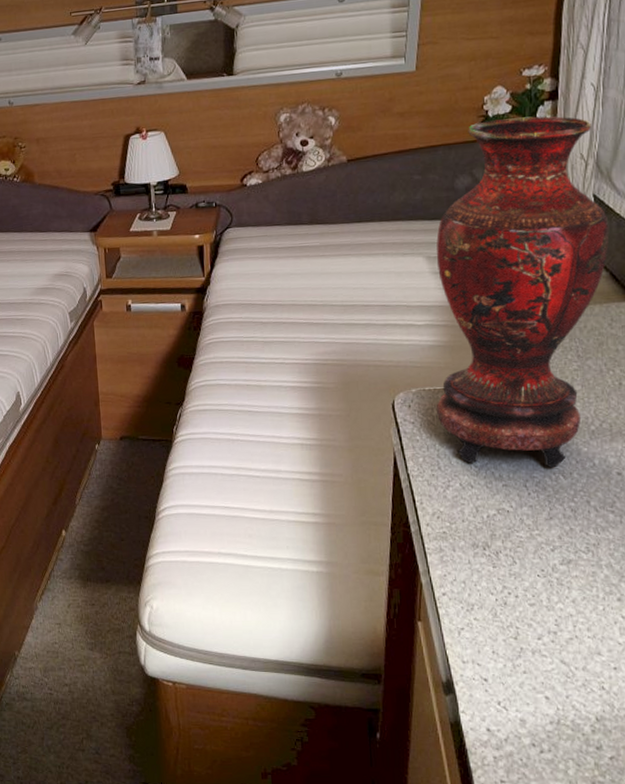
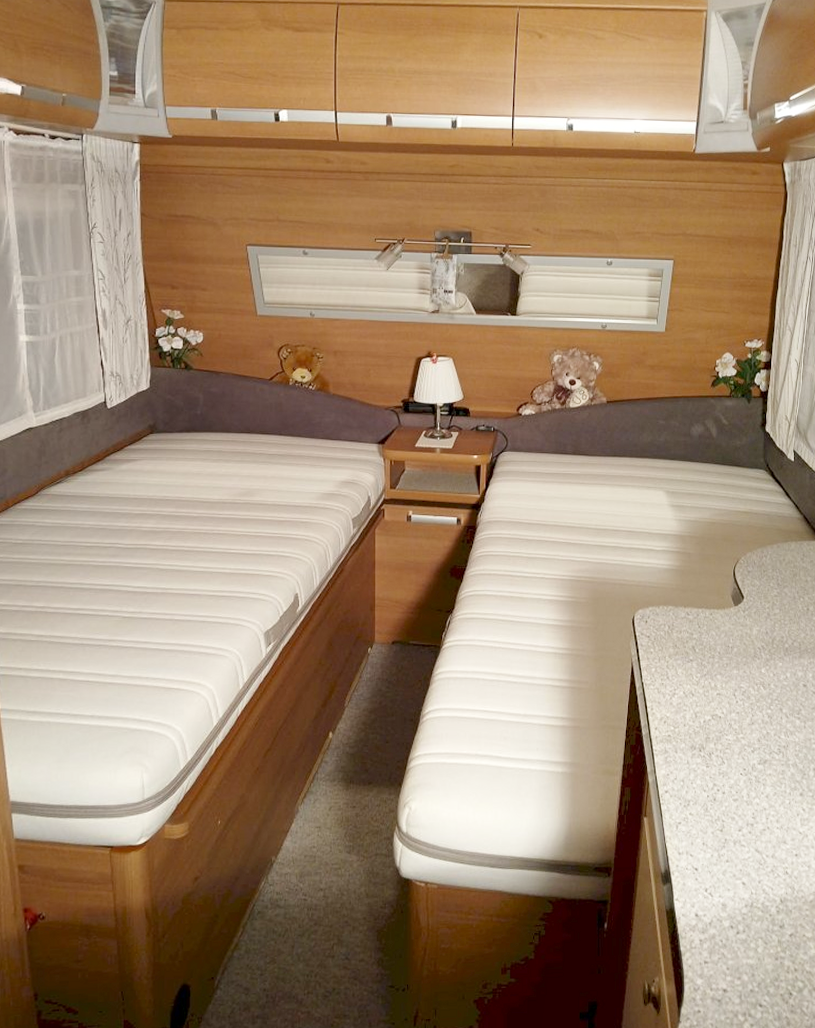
vase: present [436,116,610,468] -> none [668,380,804,680]

